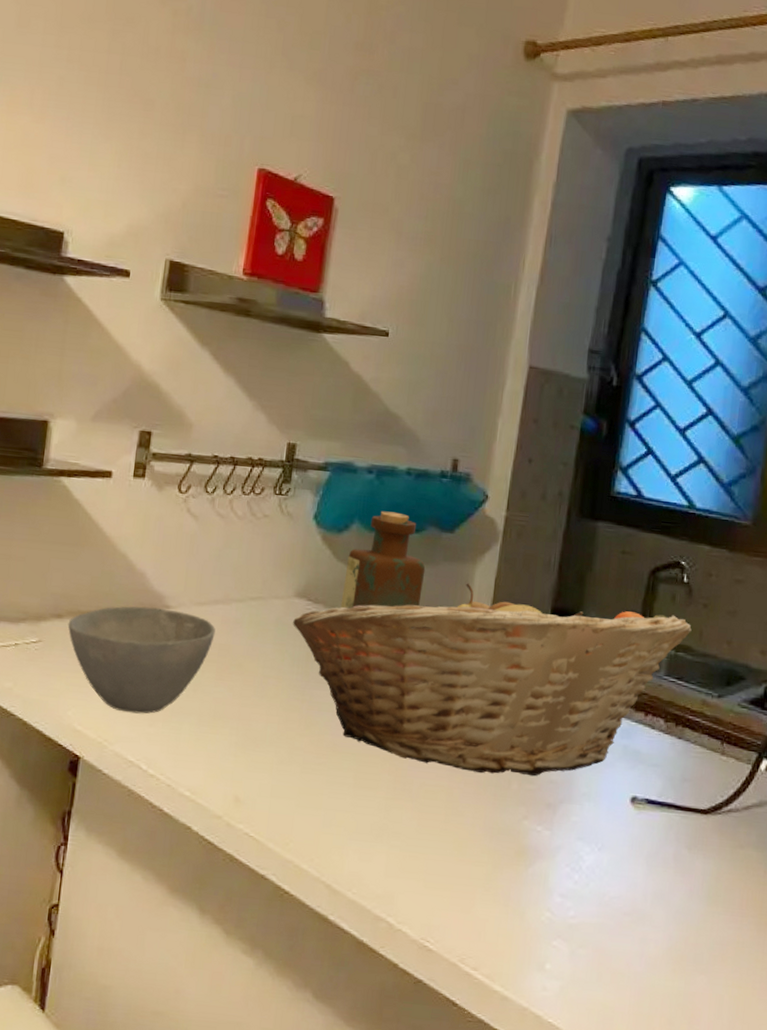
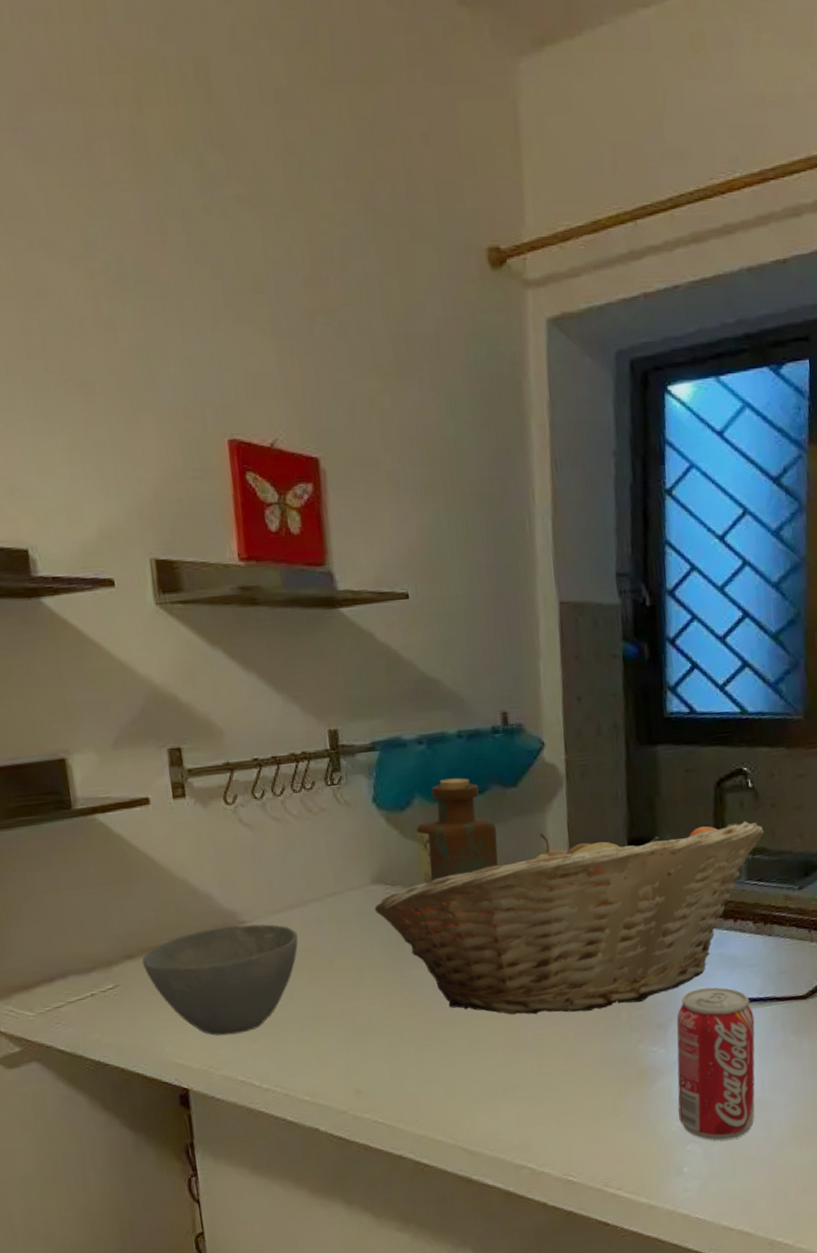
beverage can: none [551,776,649,947] -> present [677,987,755,1141]

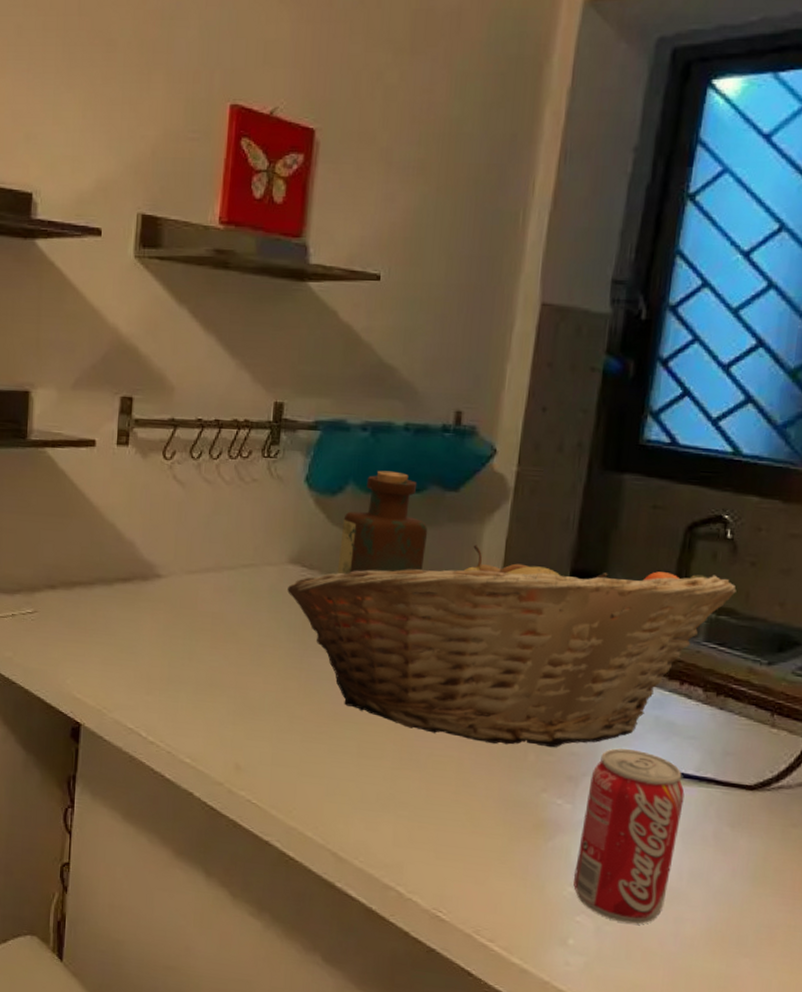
bowl: present [142,924,298,1036] -> none [61,576,208,683]

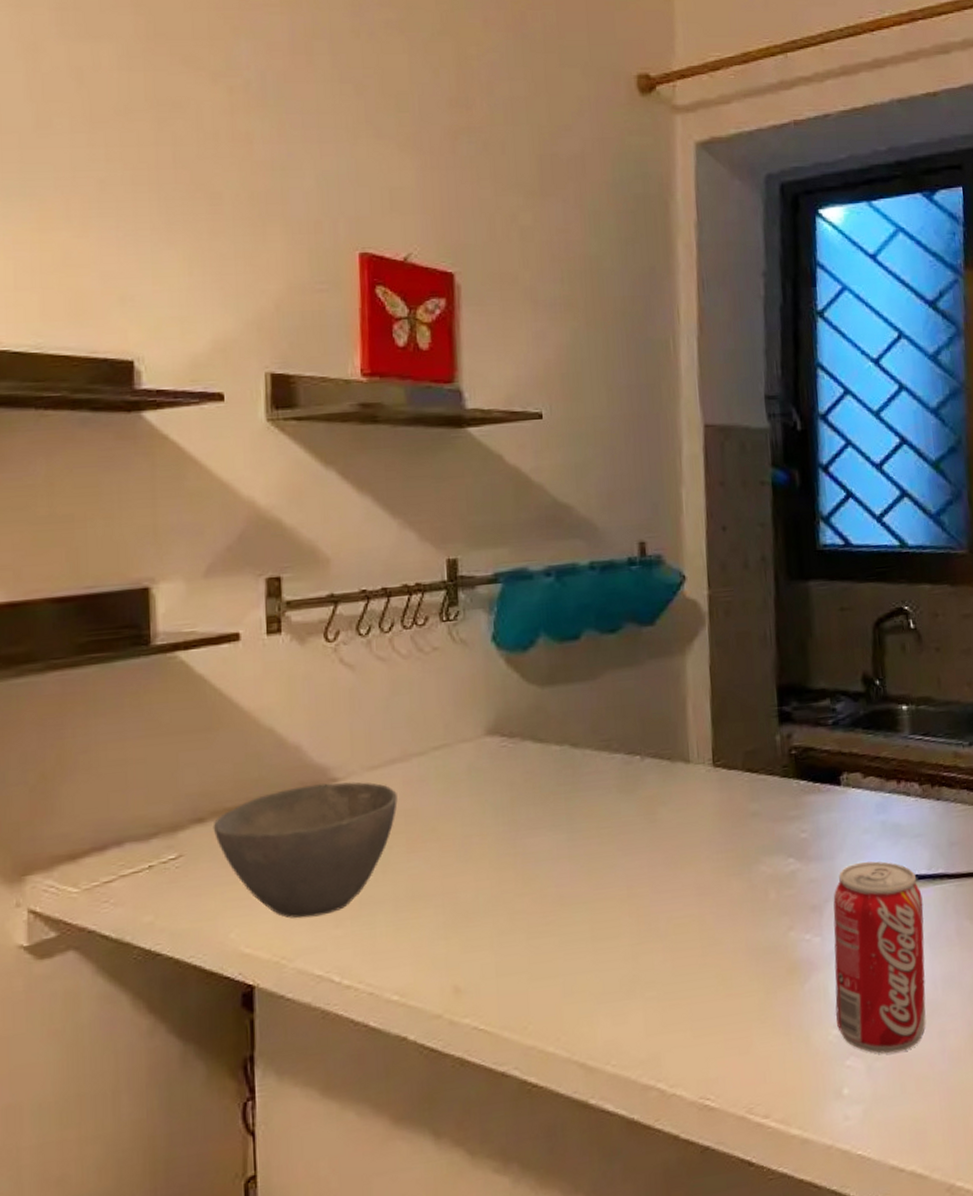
bowl: none [61,576,208,683] -> present [213,782,398,919]
fruit basket: present [287,545,737,748] -> none [488,666,929,894]
bottle: present [337,470,428,575] -> none [539,614,632,738]

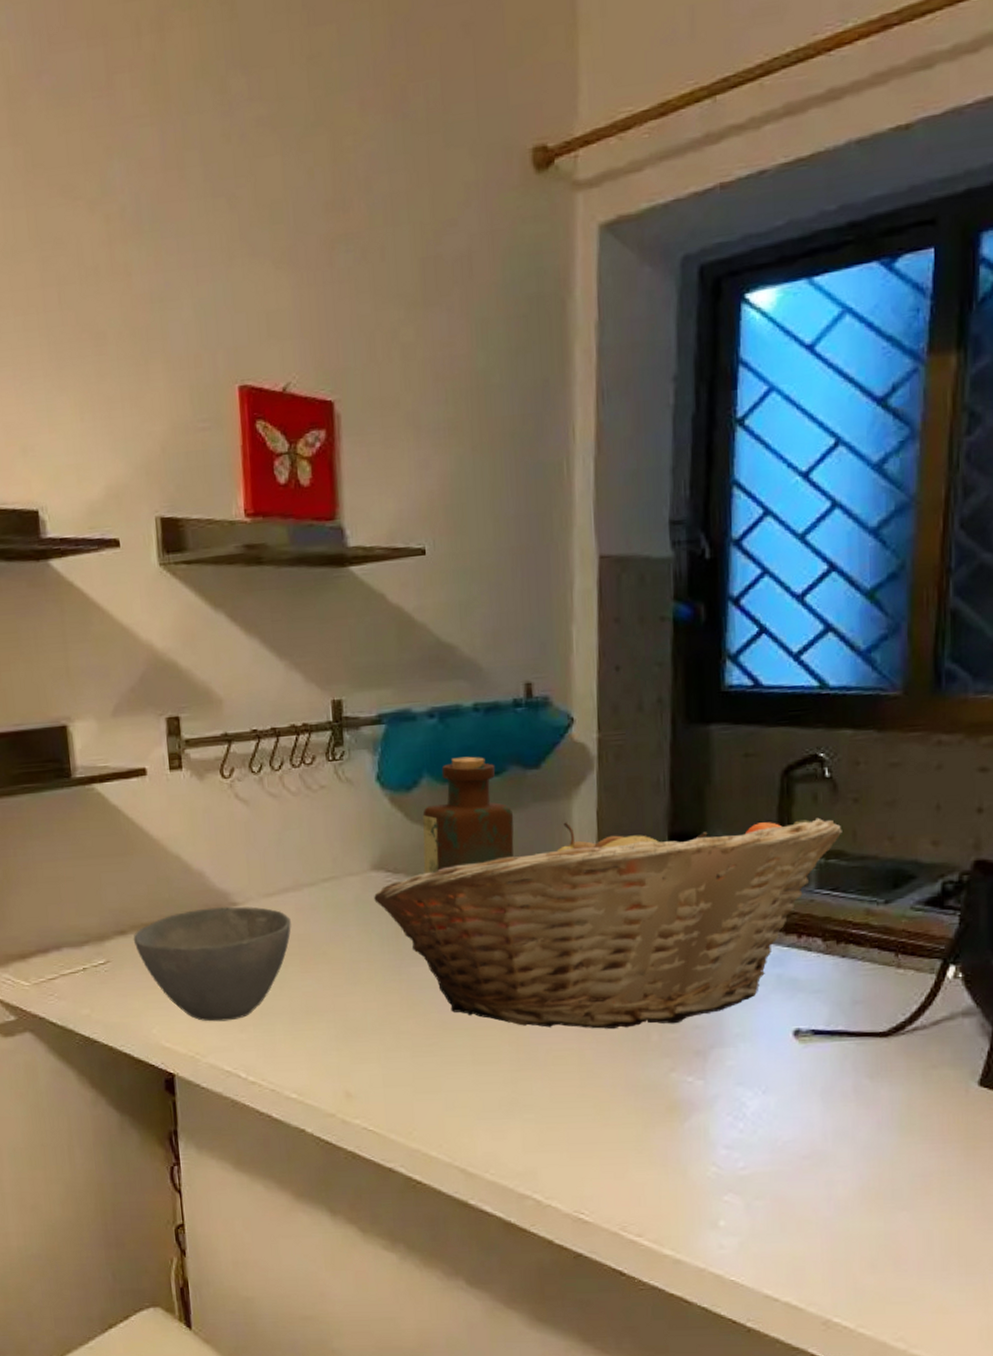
fruit basket: none [488,666,929,894] -> present [374,817,843,1030]
bottle: none [539,614,632,738] -> present [422,756,515,875]
beverage can: present [833,861,926,1054] -> none [716,1013,818,1195]

